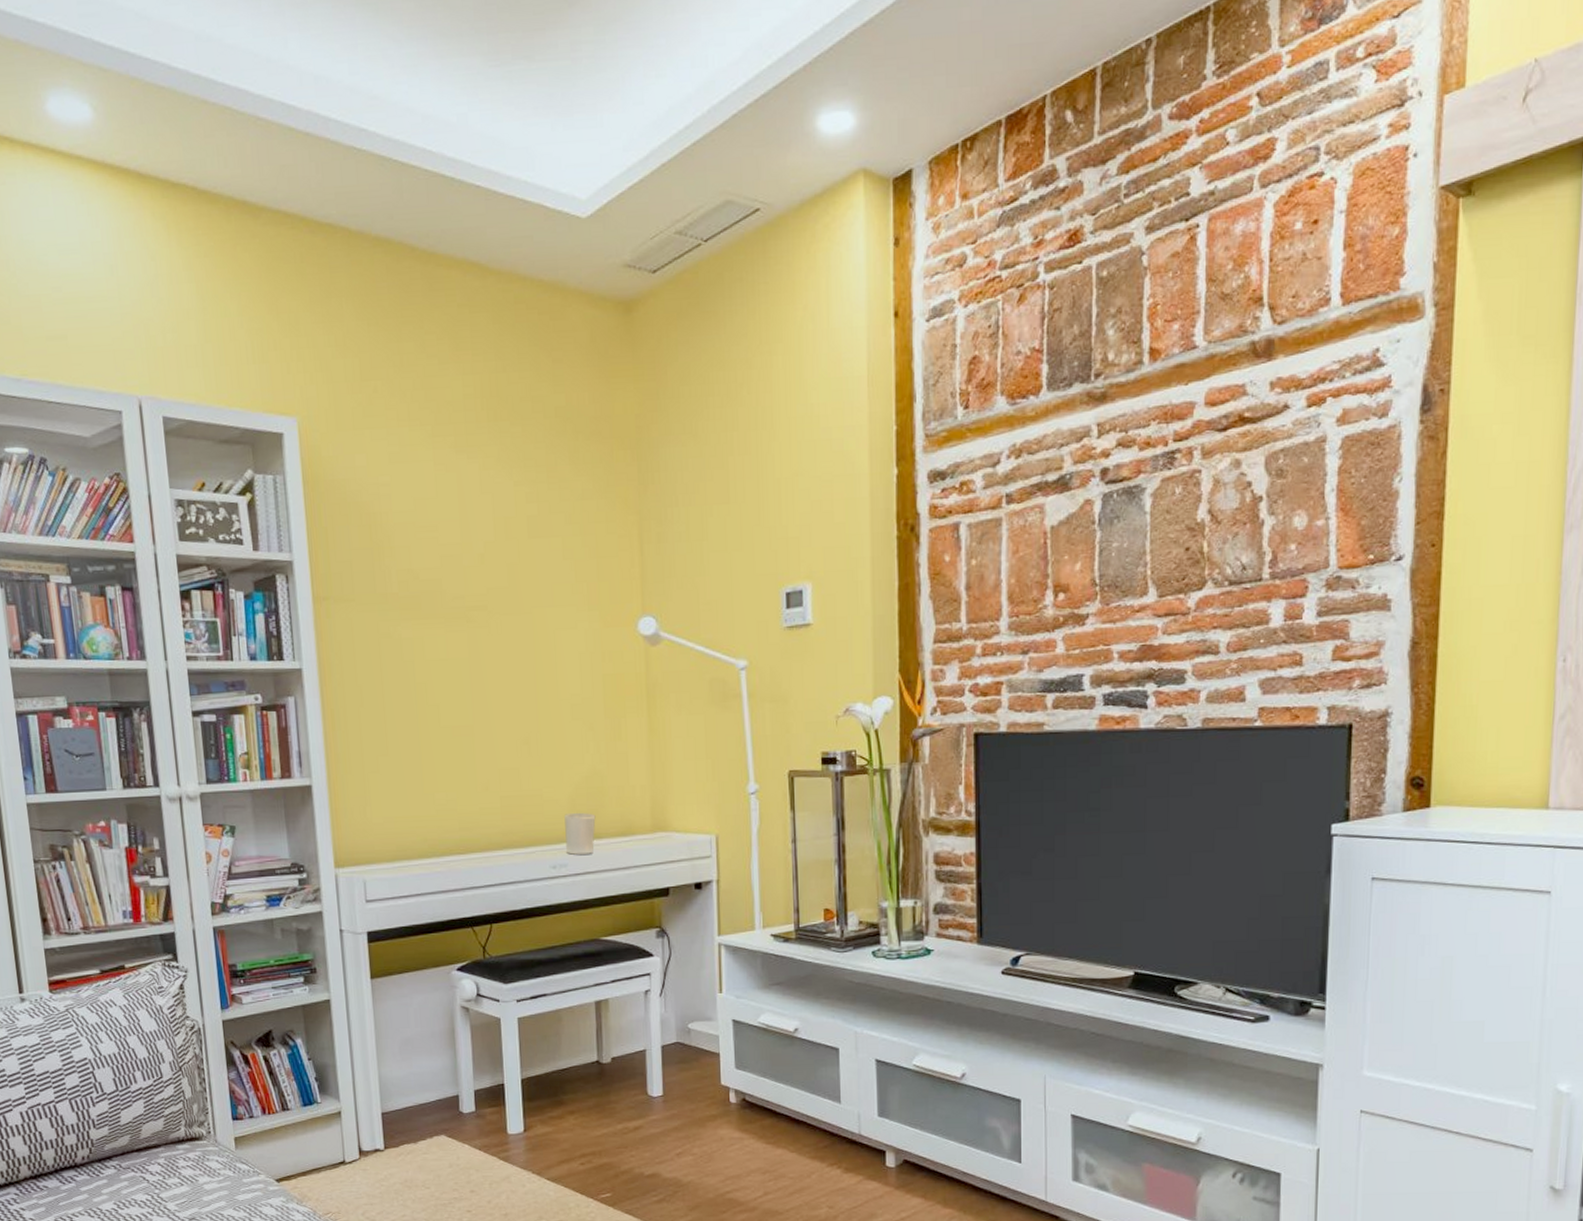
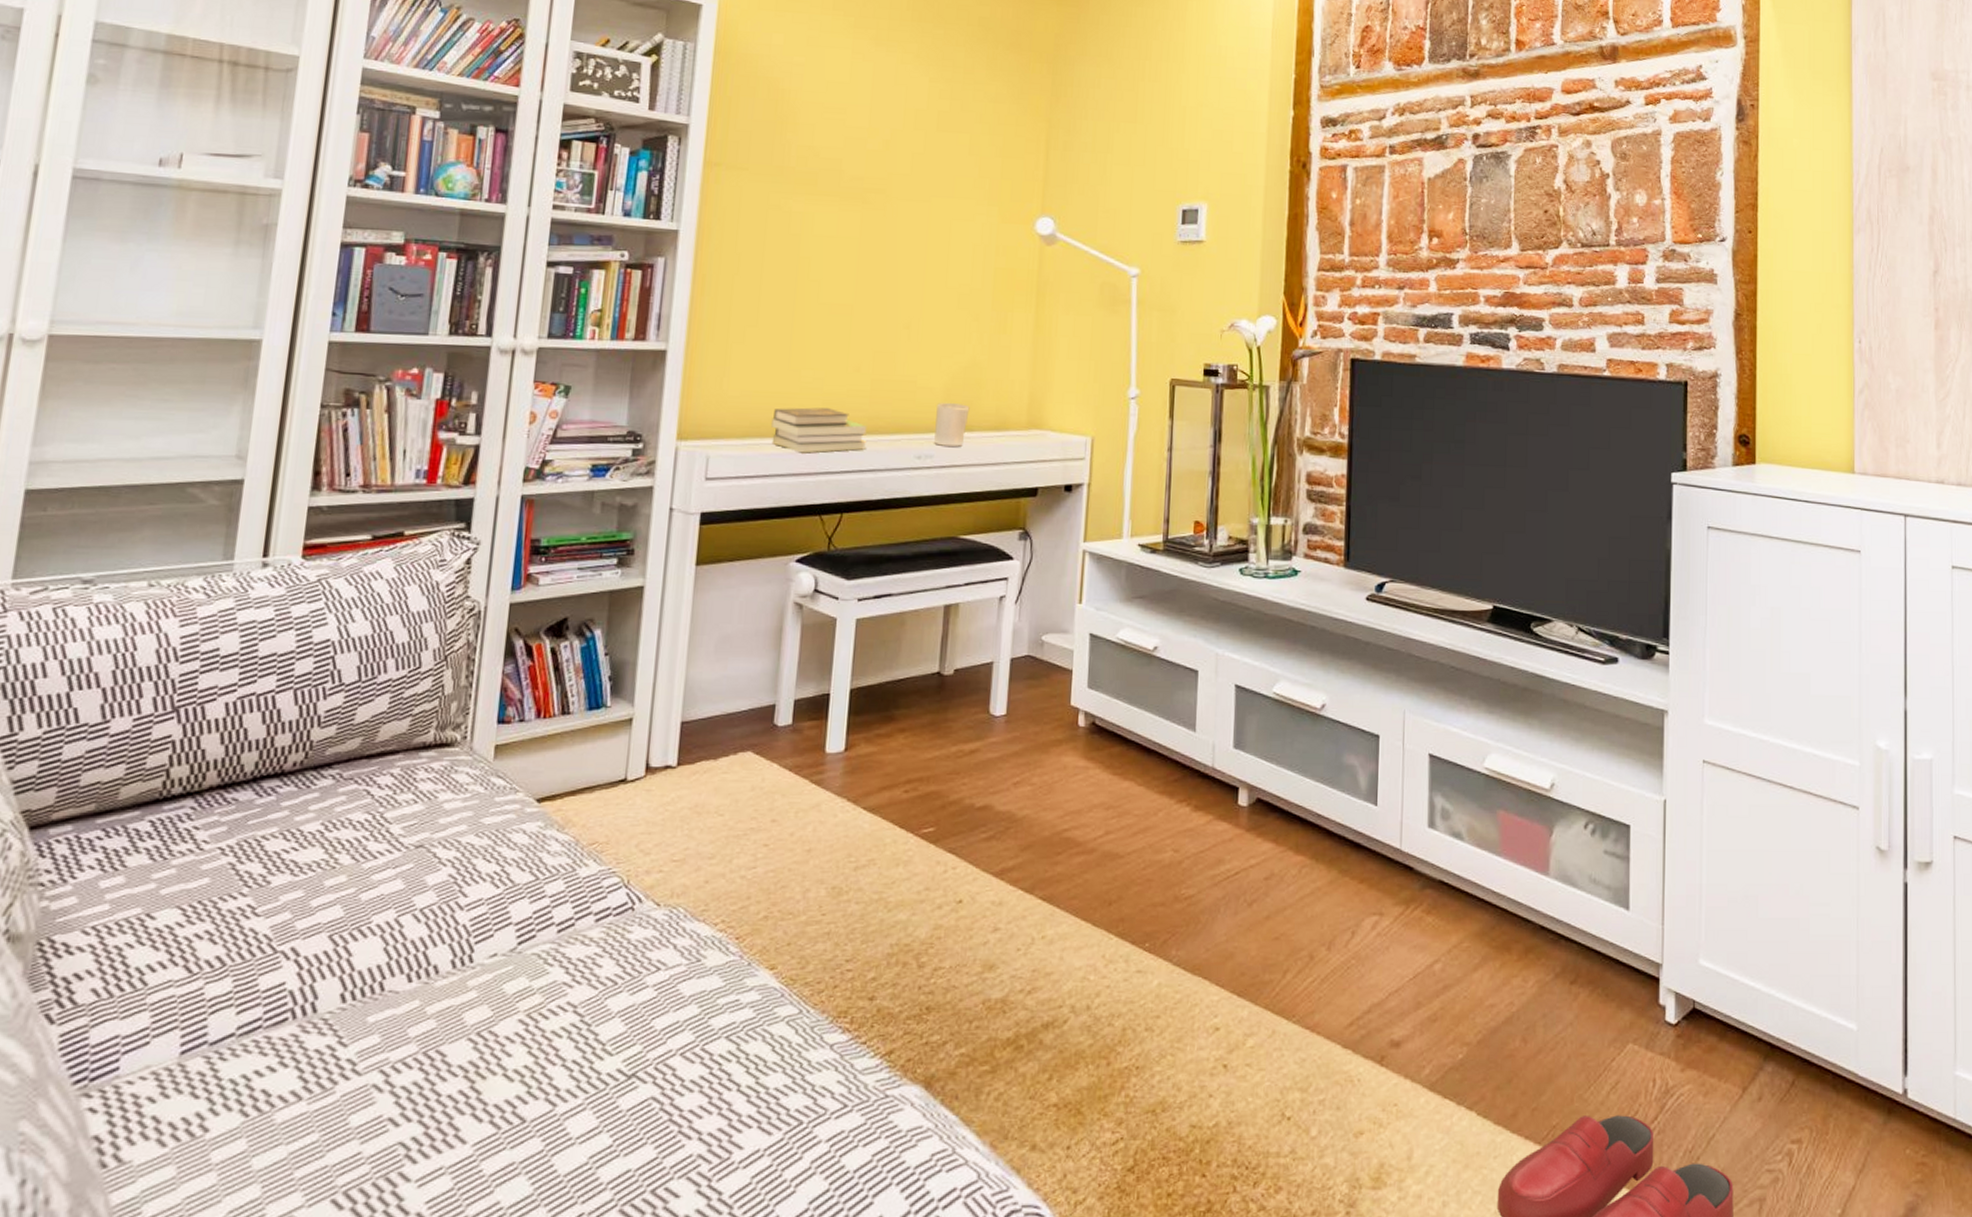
books: none [415,827,505,872] -> present [771,407,867,454]

